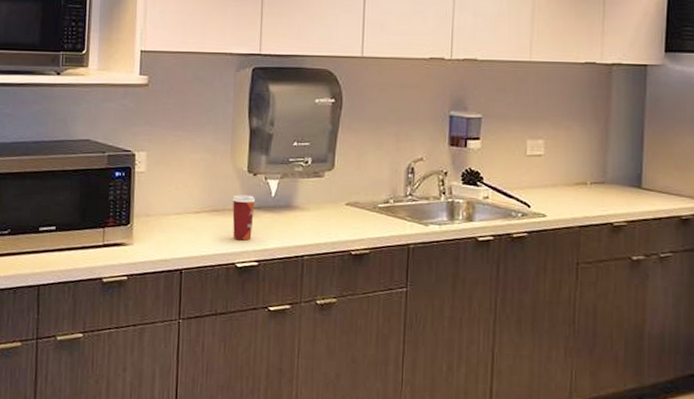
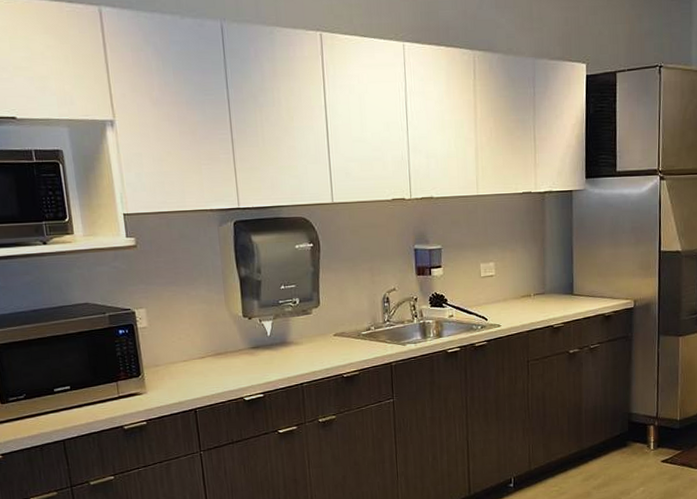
paper cup: present [232,194,256,241] -> none [232,337,255,377]

